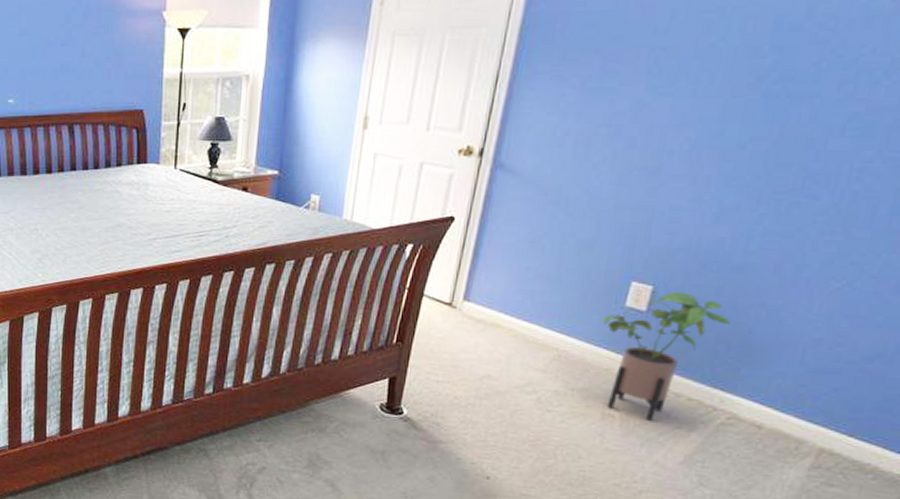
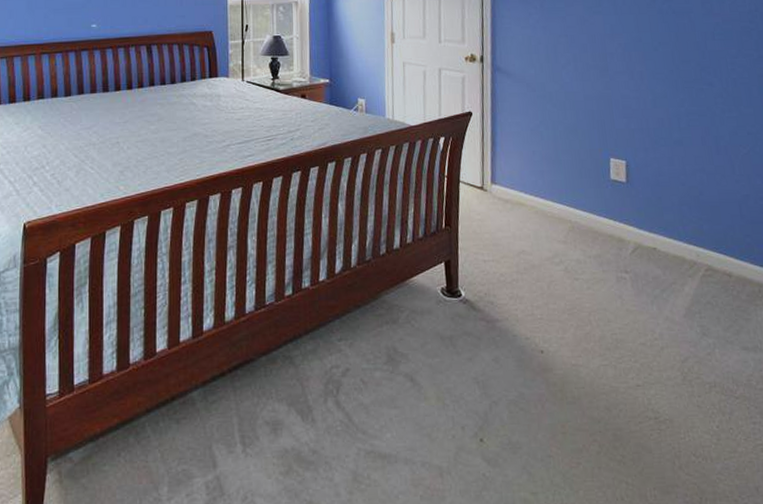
house plant: present [602,291,731,421] -> none [597,163,686,279]

